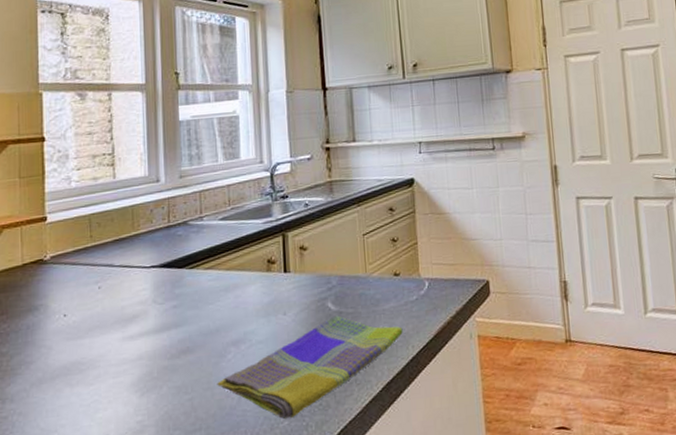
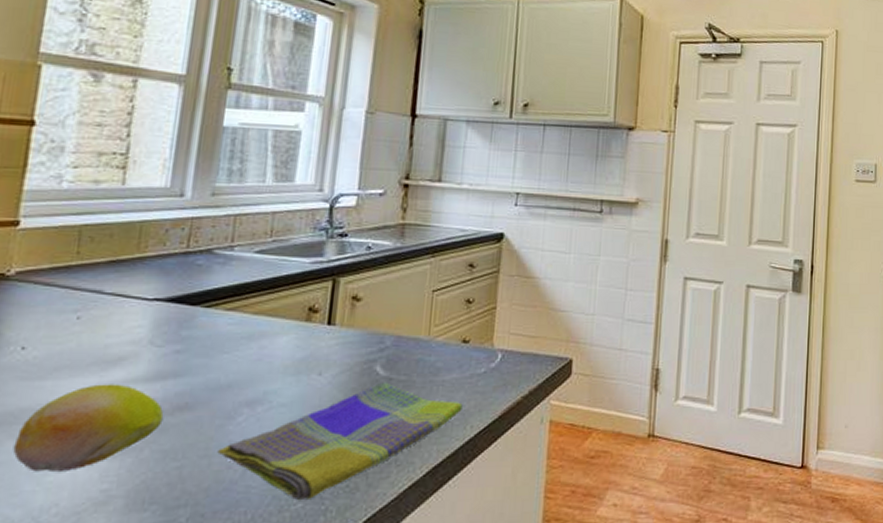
fruit: none [70,336,173,411] -> present [13,384,164,472]

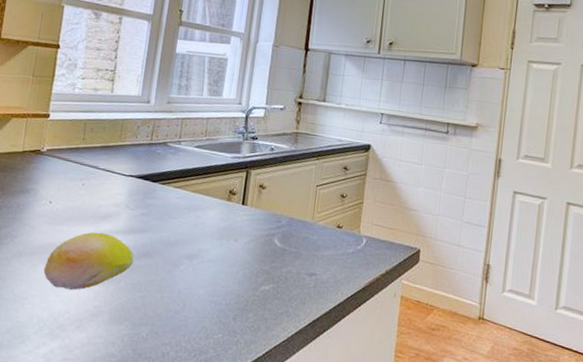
dish towel: present [217,382,463,501] -> none [167,251,336,333]

